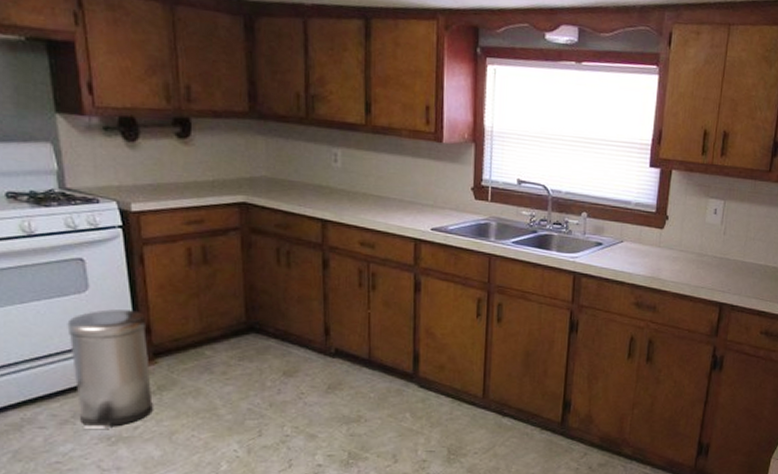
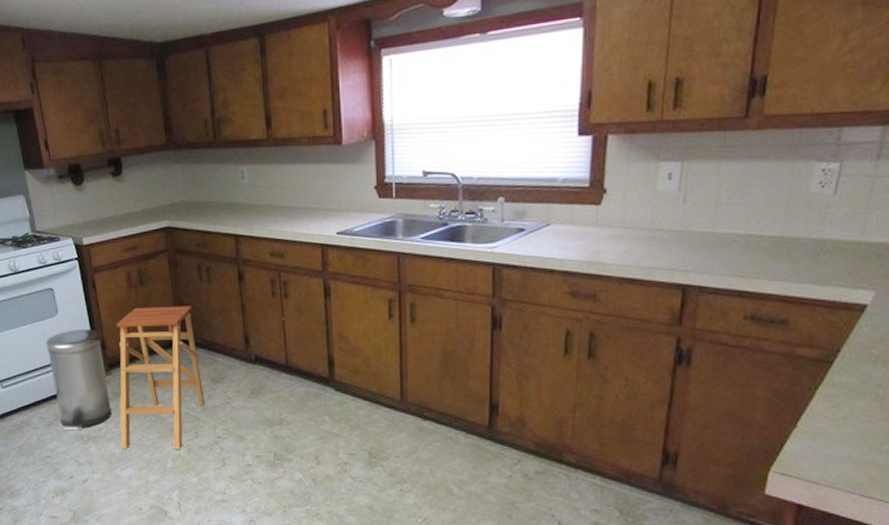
step ladder: none [162,288,273,451] -> present [117,306,205,450]

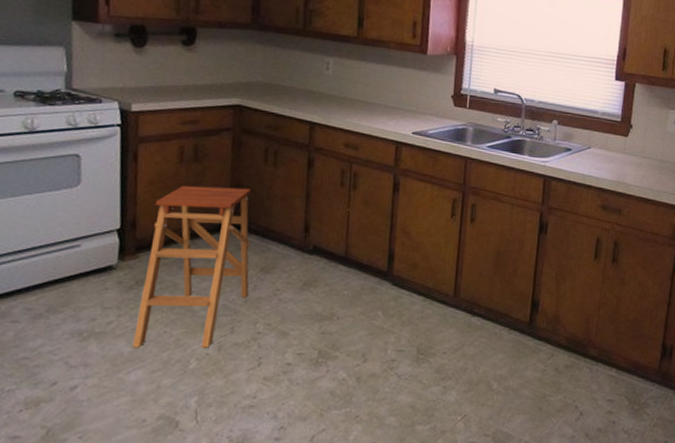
pedal bin: present [45,329,112,431] -> none [54,204,133,325]

